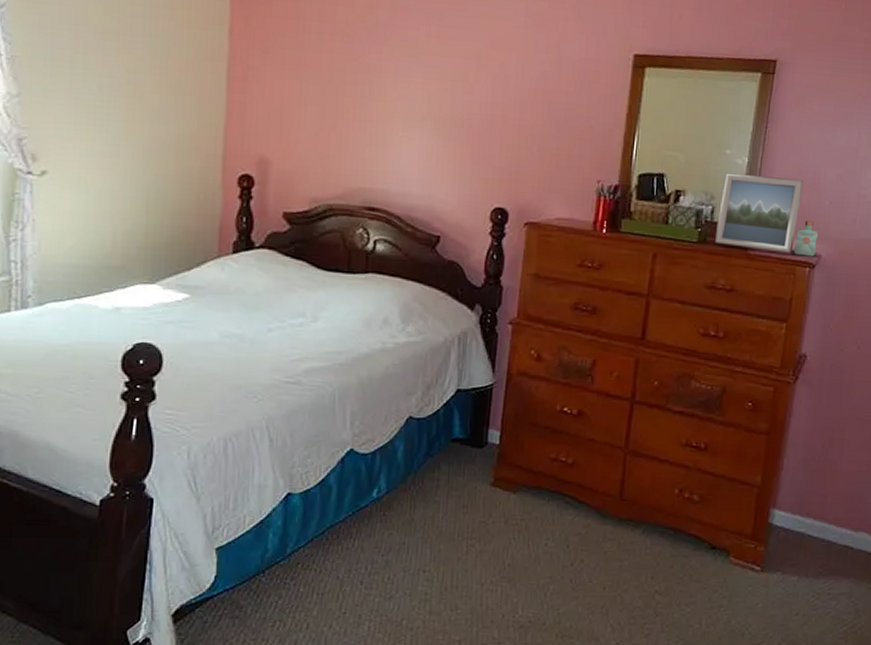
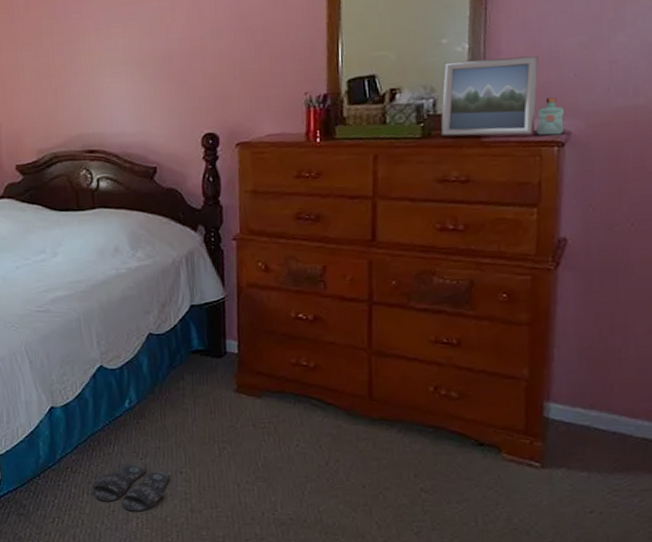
slippers: none [324,560,411,614] -> present [93,464,170,512]

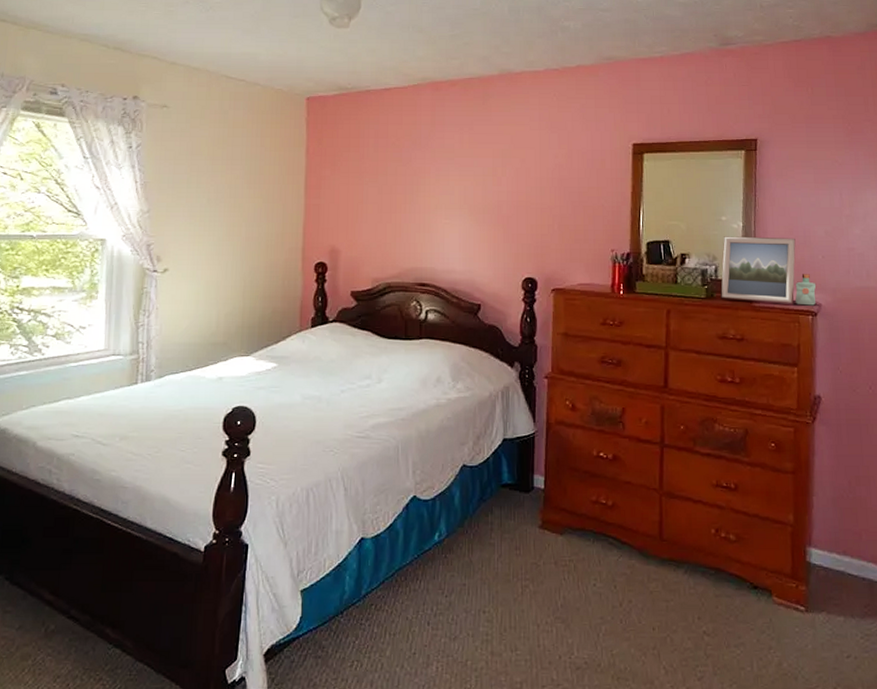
slippers: present [93,464,170,512] -> none [396,601,473,654]

